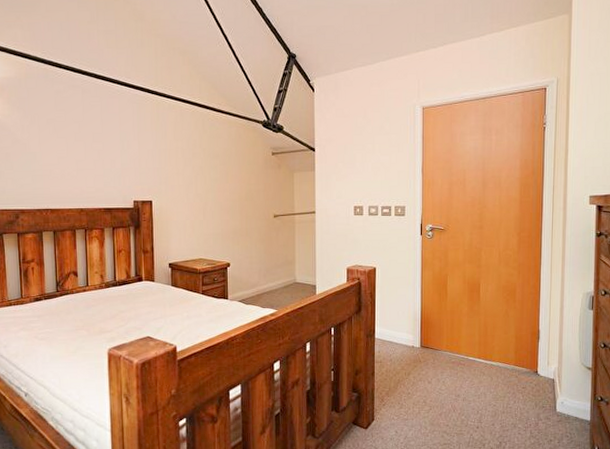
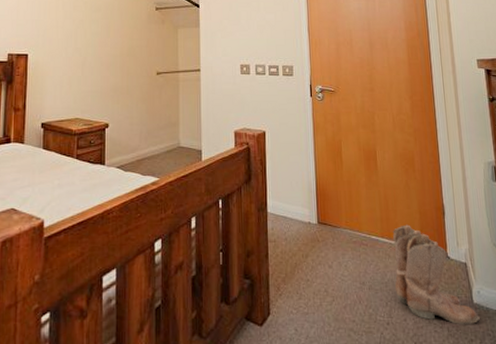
boots: none [486,347,560,428] -> present [393,224,480,324]

